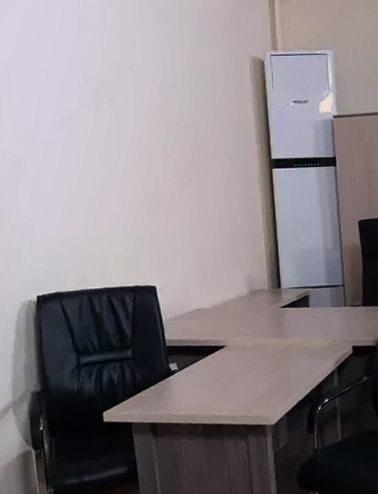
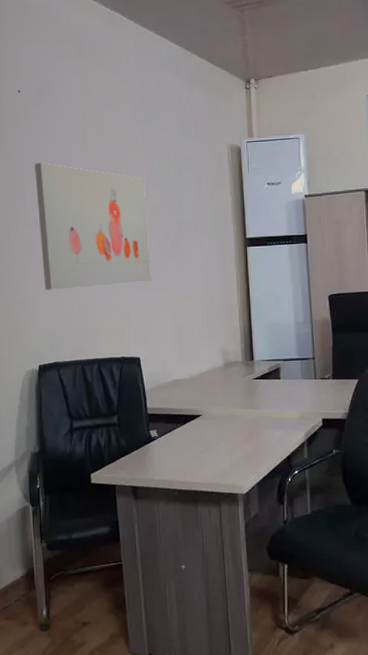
wall art: none [23,66,166,212] -> present [35,163,151,290]

